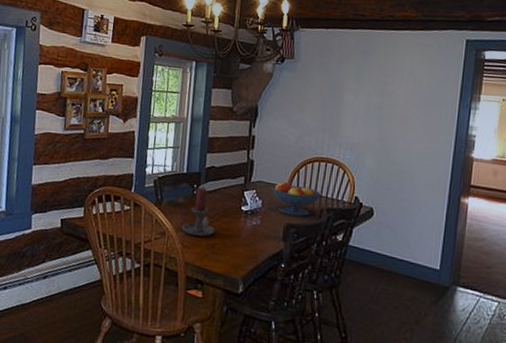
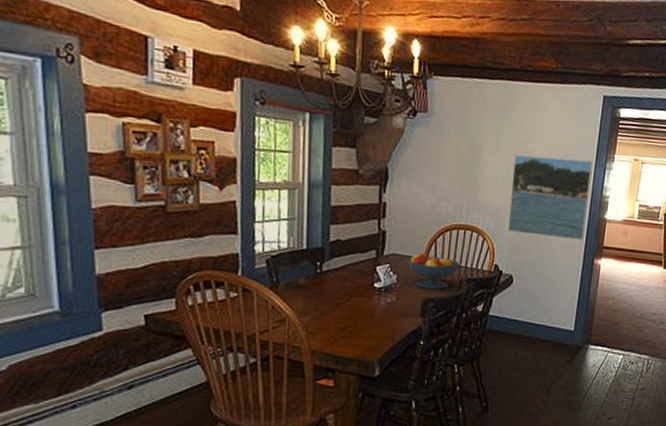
candle holder: present [181,187,215,237] -> none [304,264,345,320]
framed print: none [368,94,456,178] -> present [507,154,592,240]

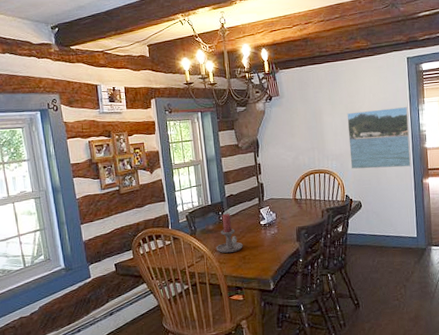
candle holder: none [304,264,345,320] -> present [215,213,243,253]
fruit bowl: present [407,253,460,289] -> none [281,195,320,220]

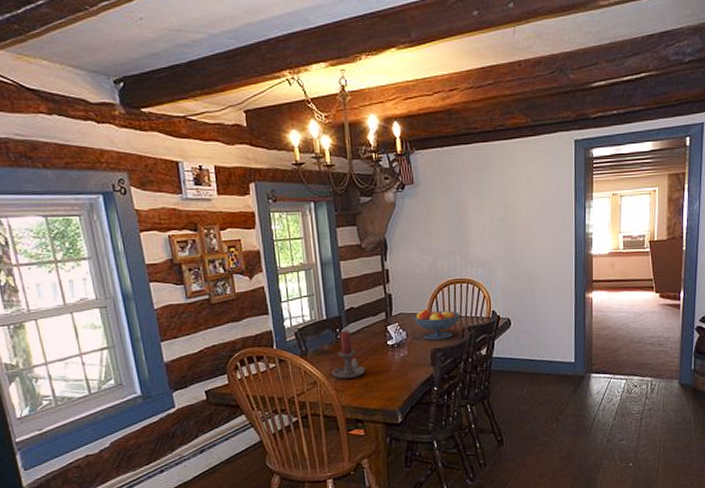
fruit bowl: none [281,195,320,220] -> present [413,309,461,340]
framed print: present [347,106,411,169] -> none [497,202,573,279]

